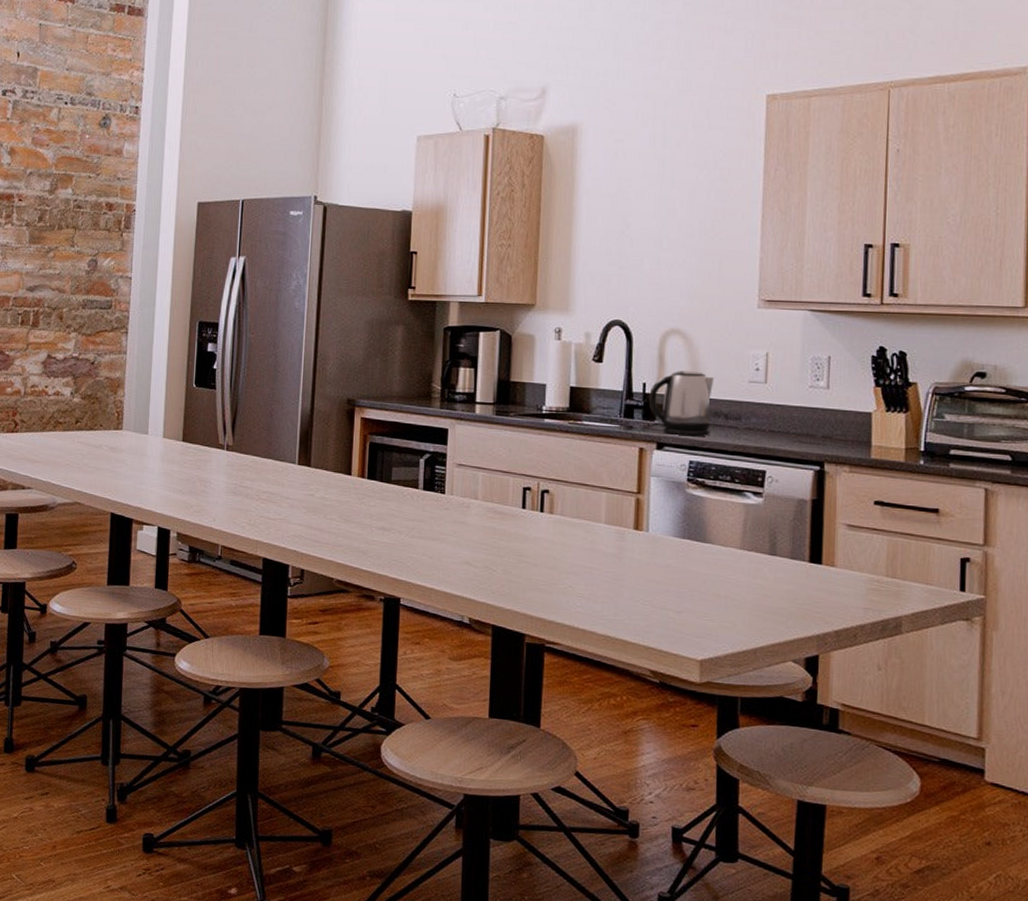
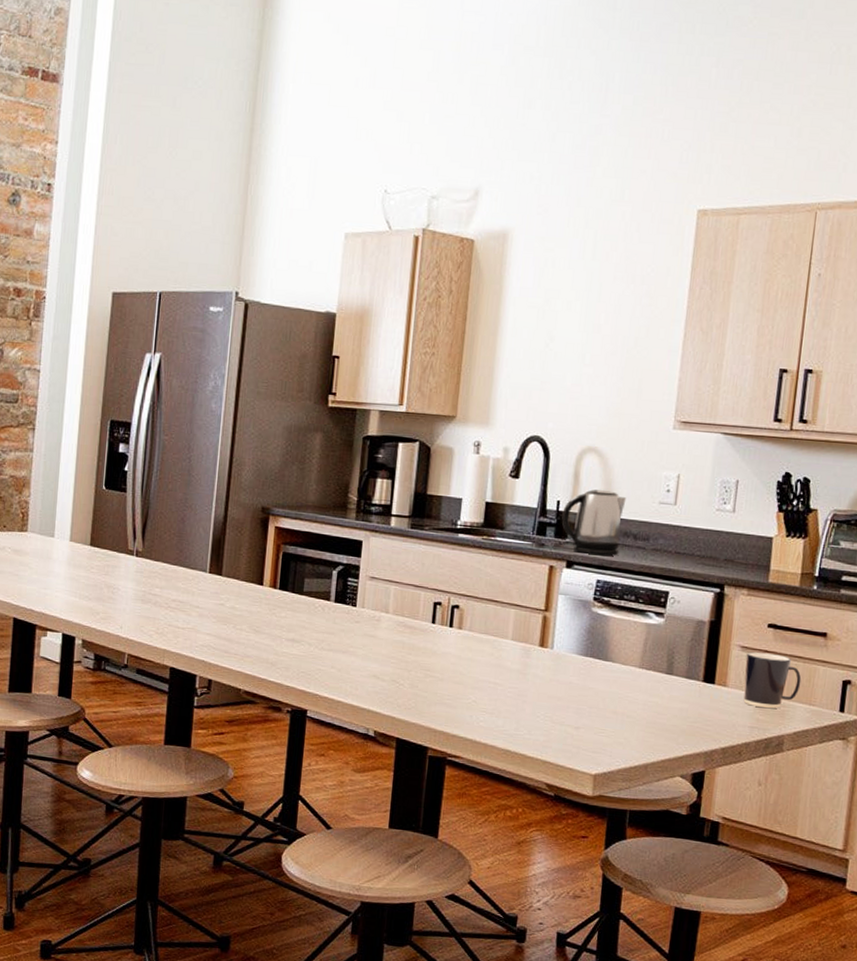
mug: none [853,530,915,589] -> present [743,652,802,709]

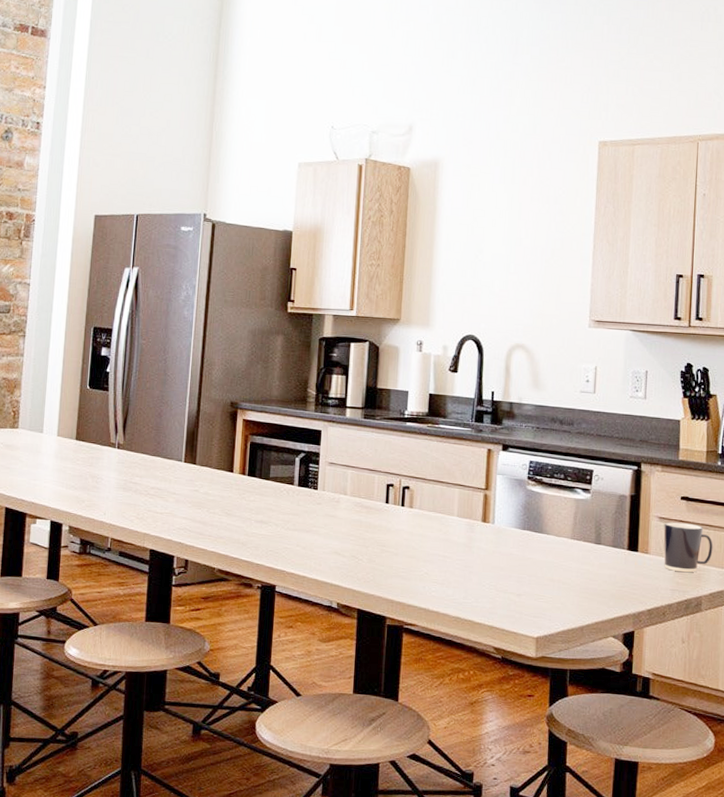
kettle: present [561,488,627,556] -> none [496,380,552,440]

